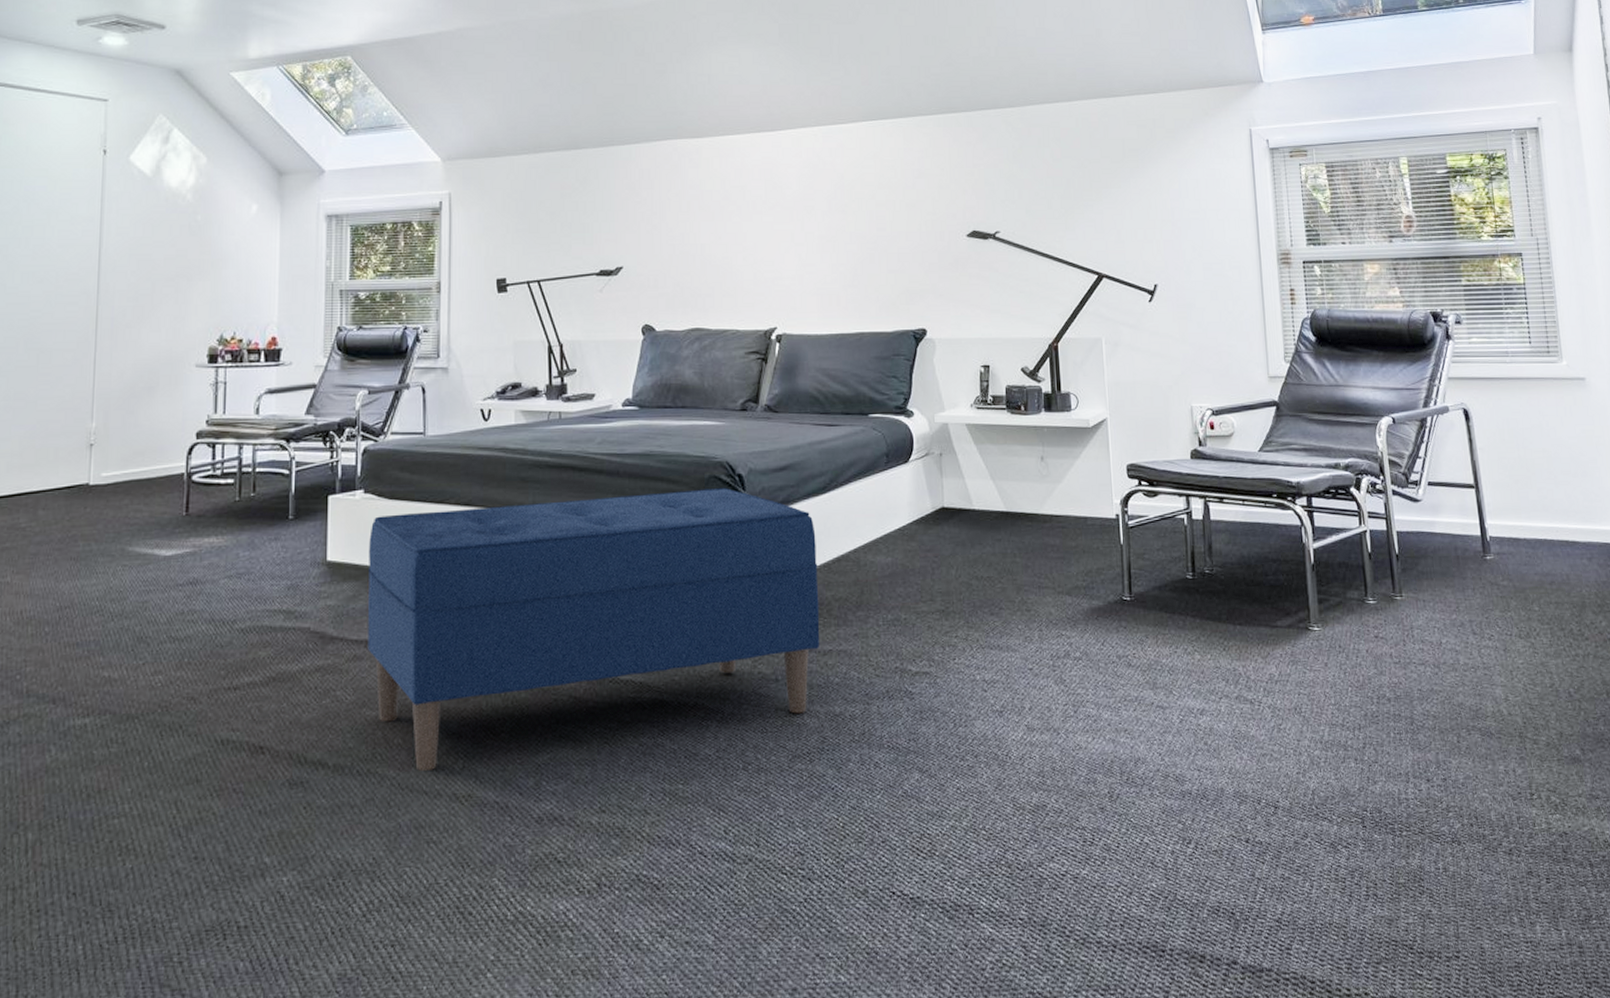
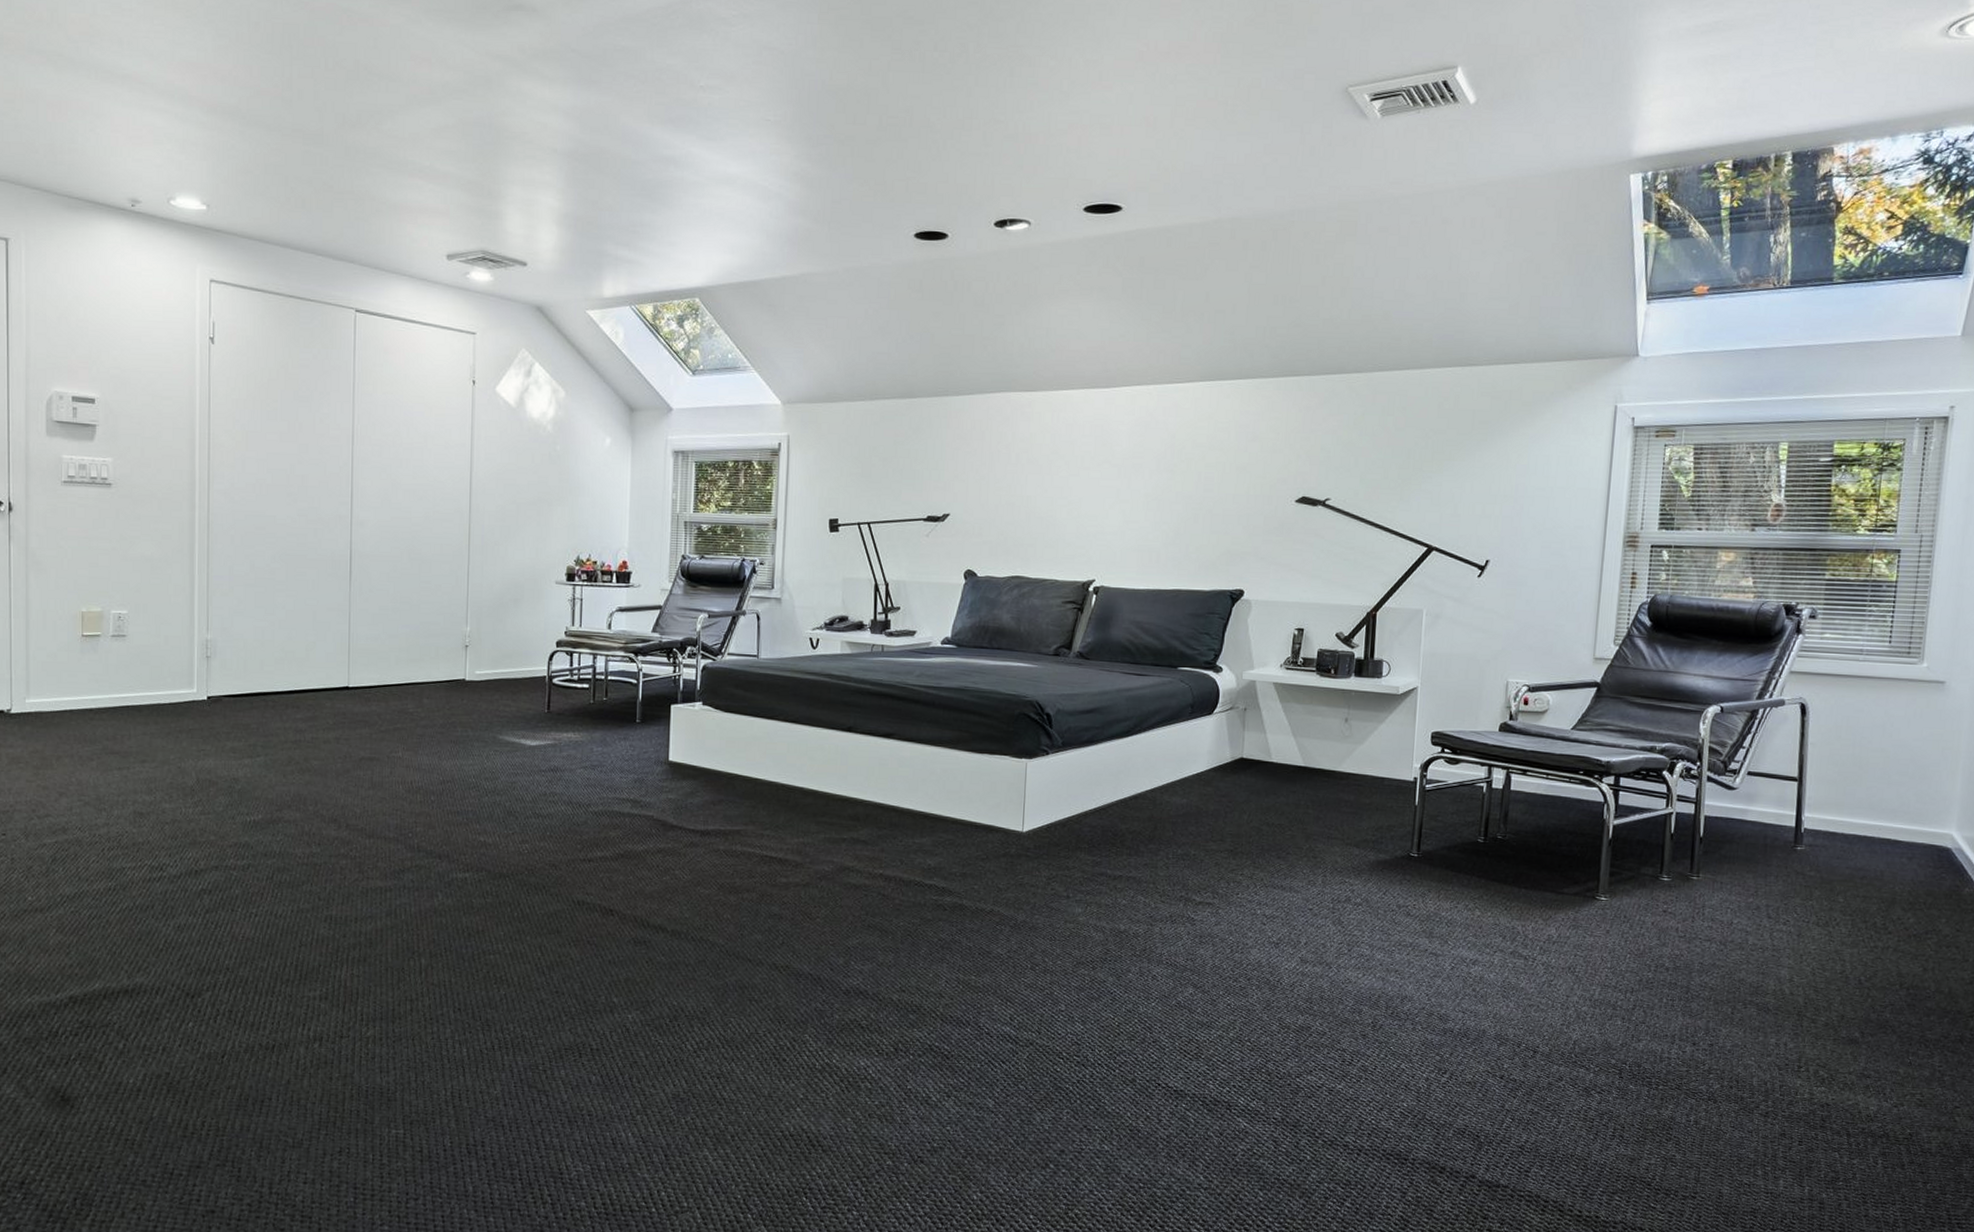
bench: present [367,488,820,771] -> none [703,724,1116,943]

